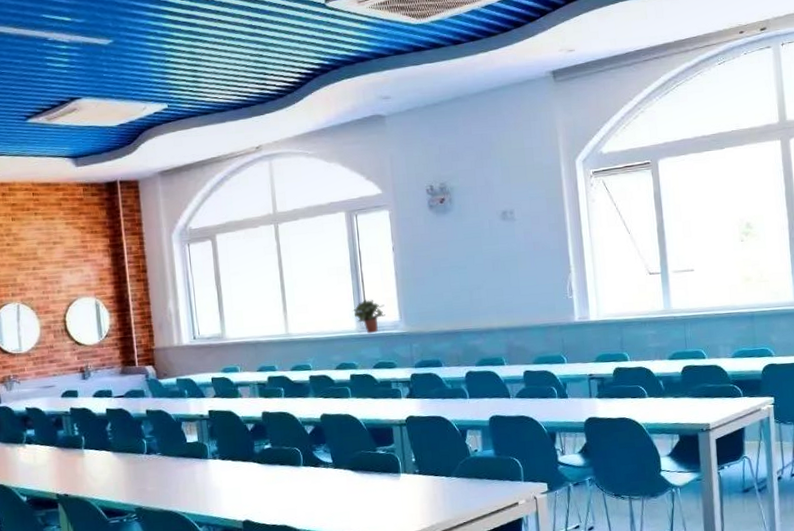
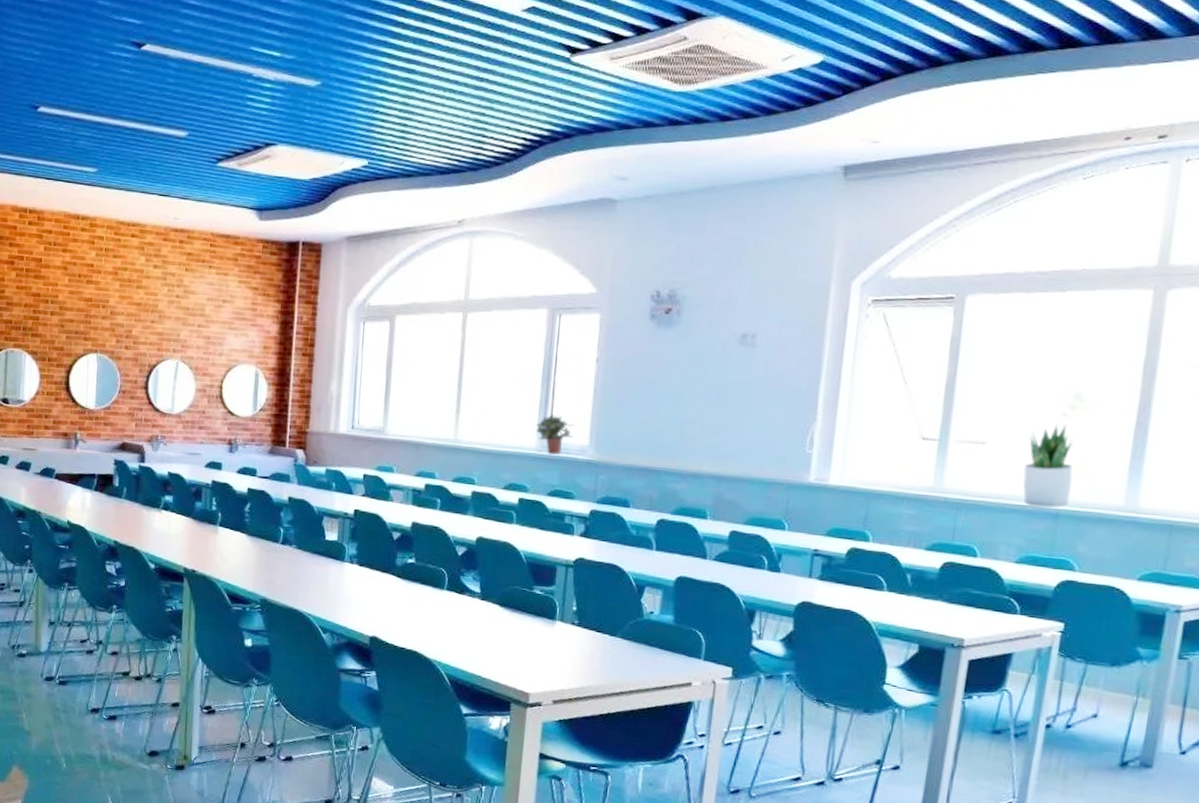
planter: none [722,247,758,313] -> present [1022,424,1074,508]

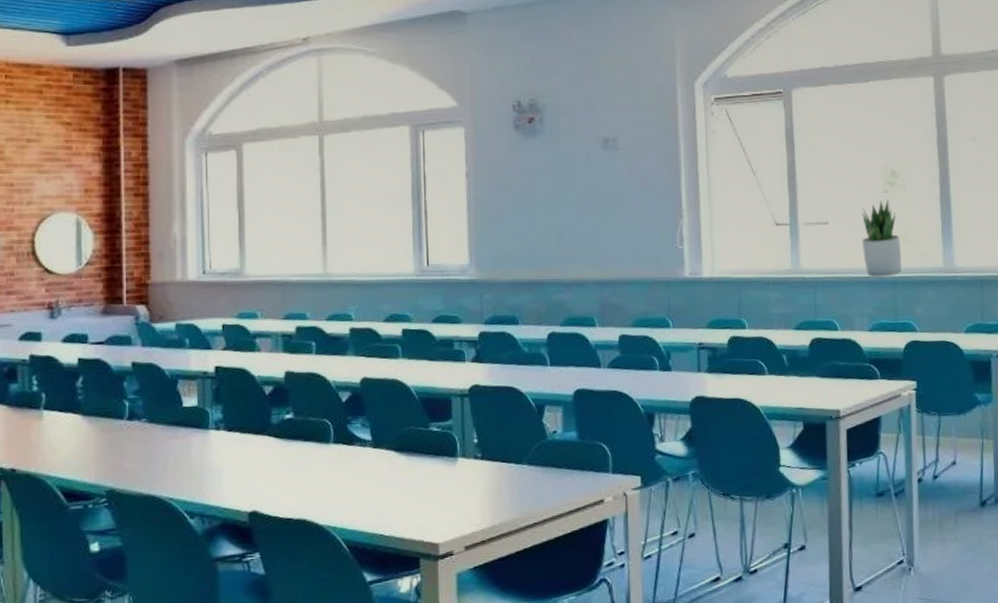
potted plant: present [535,414,574,456] -> none [410,236,452,279]

